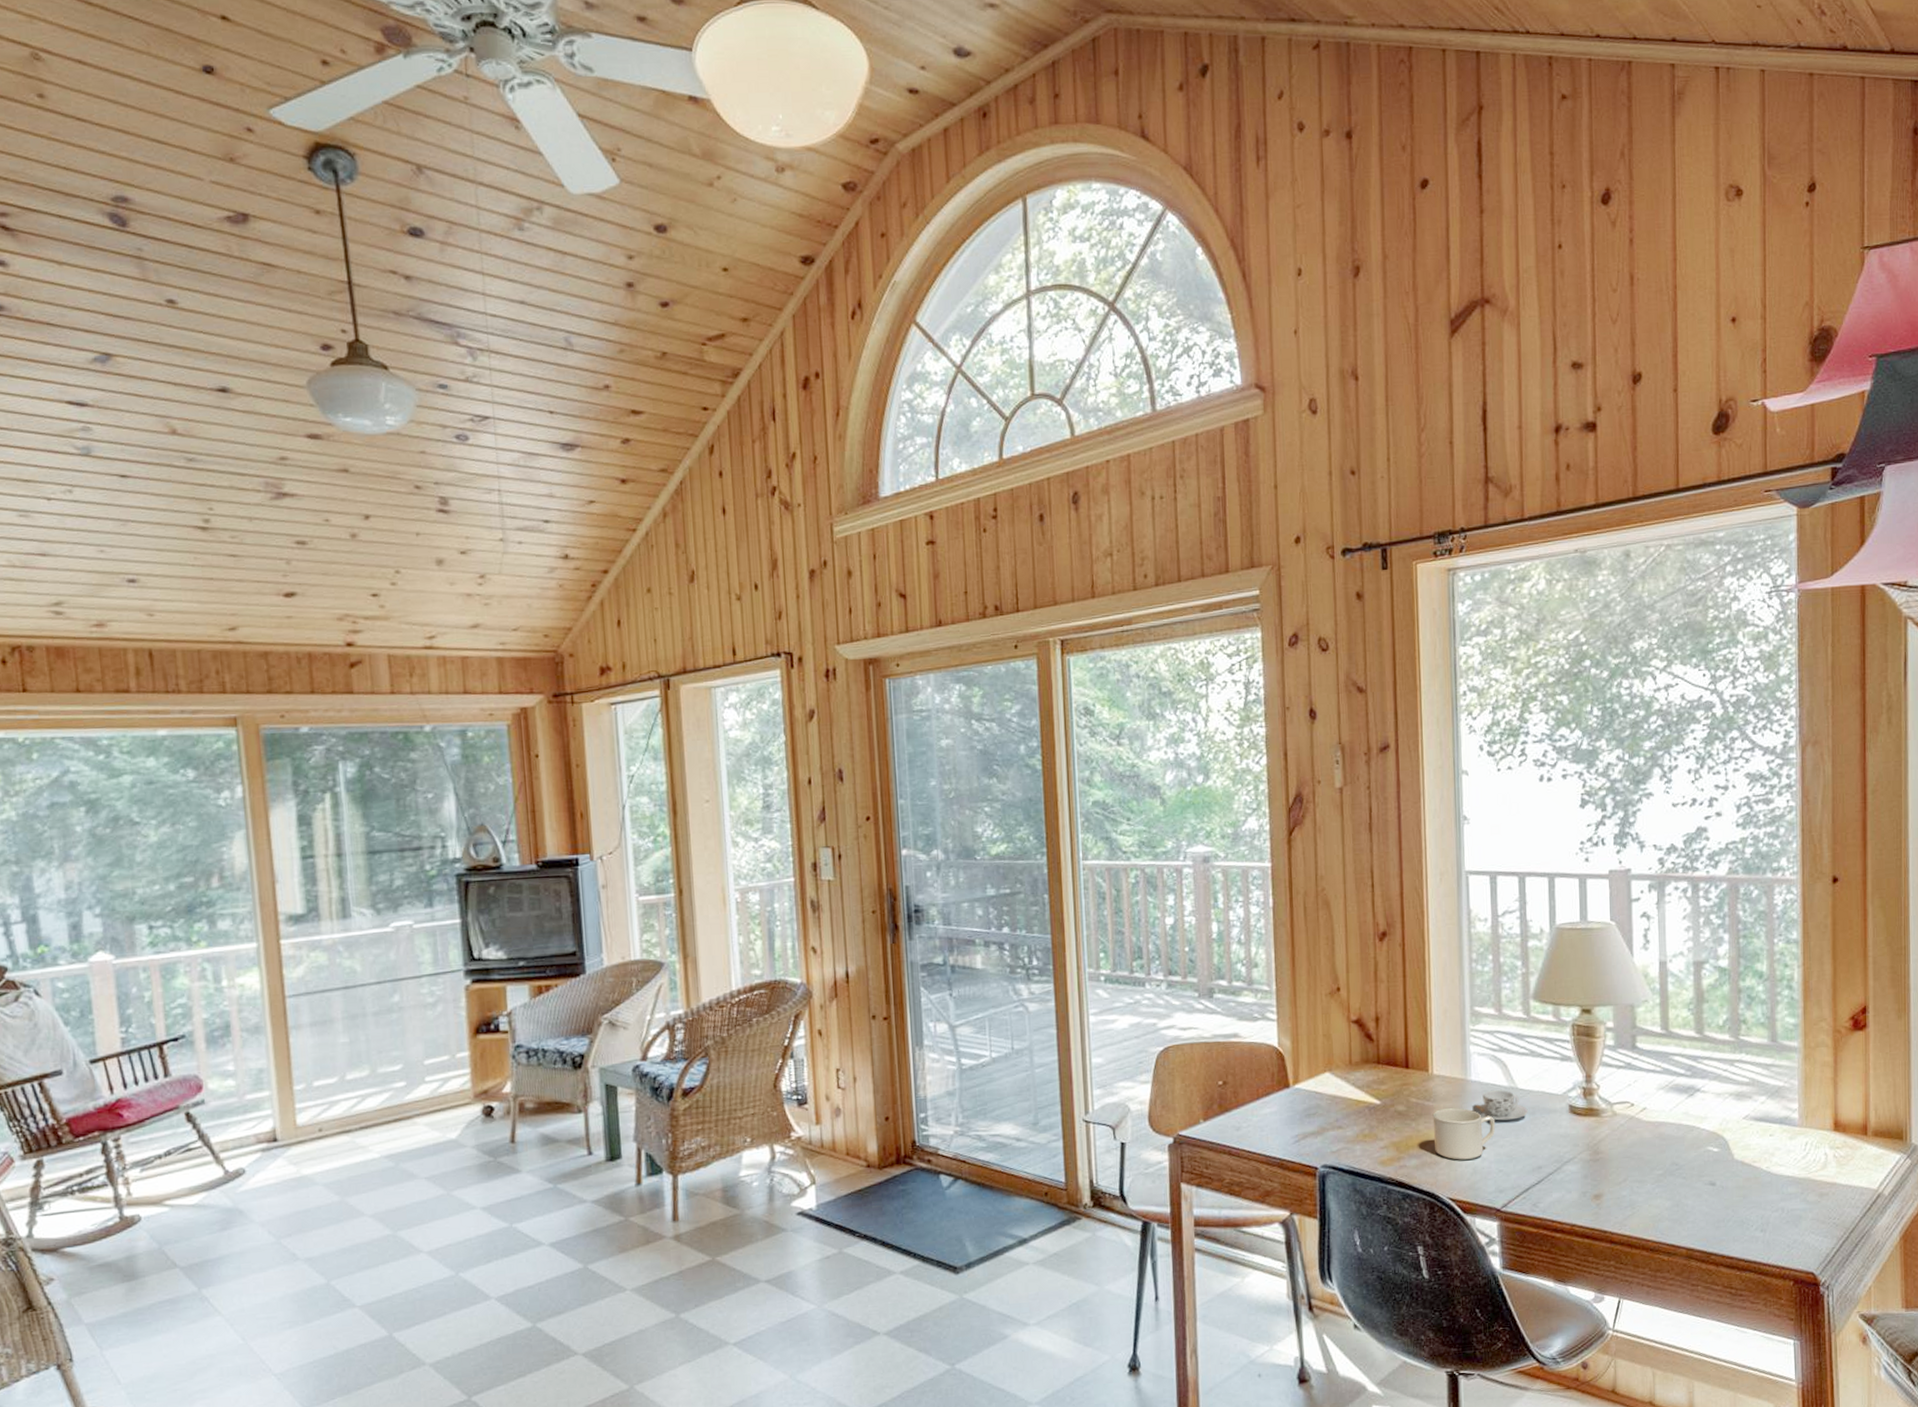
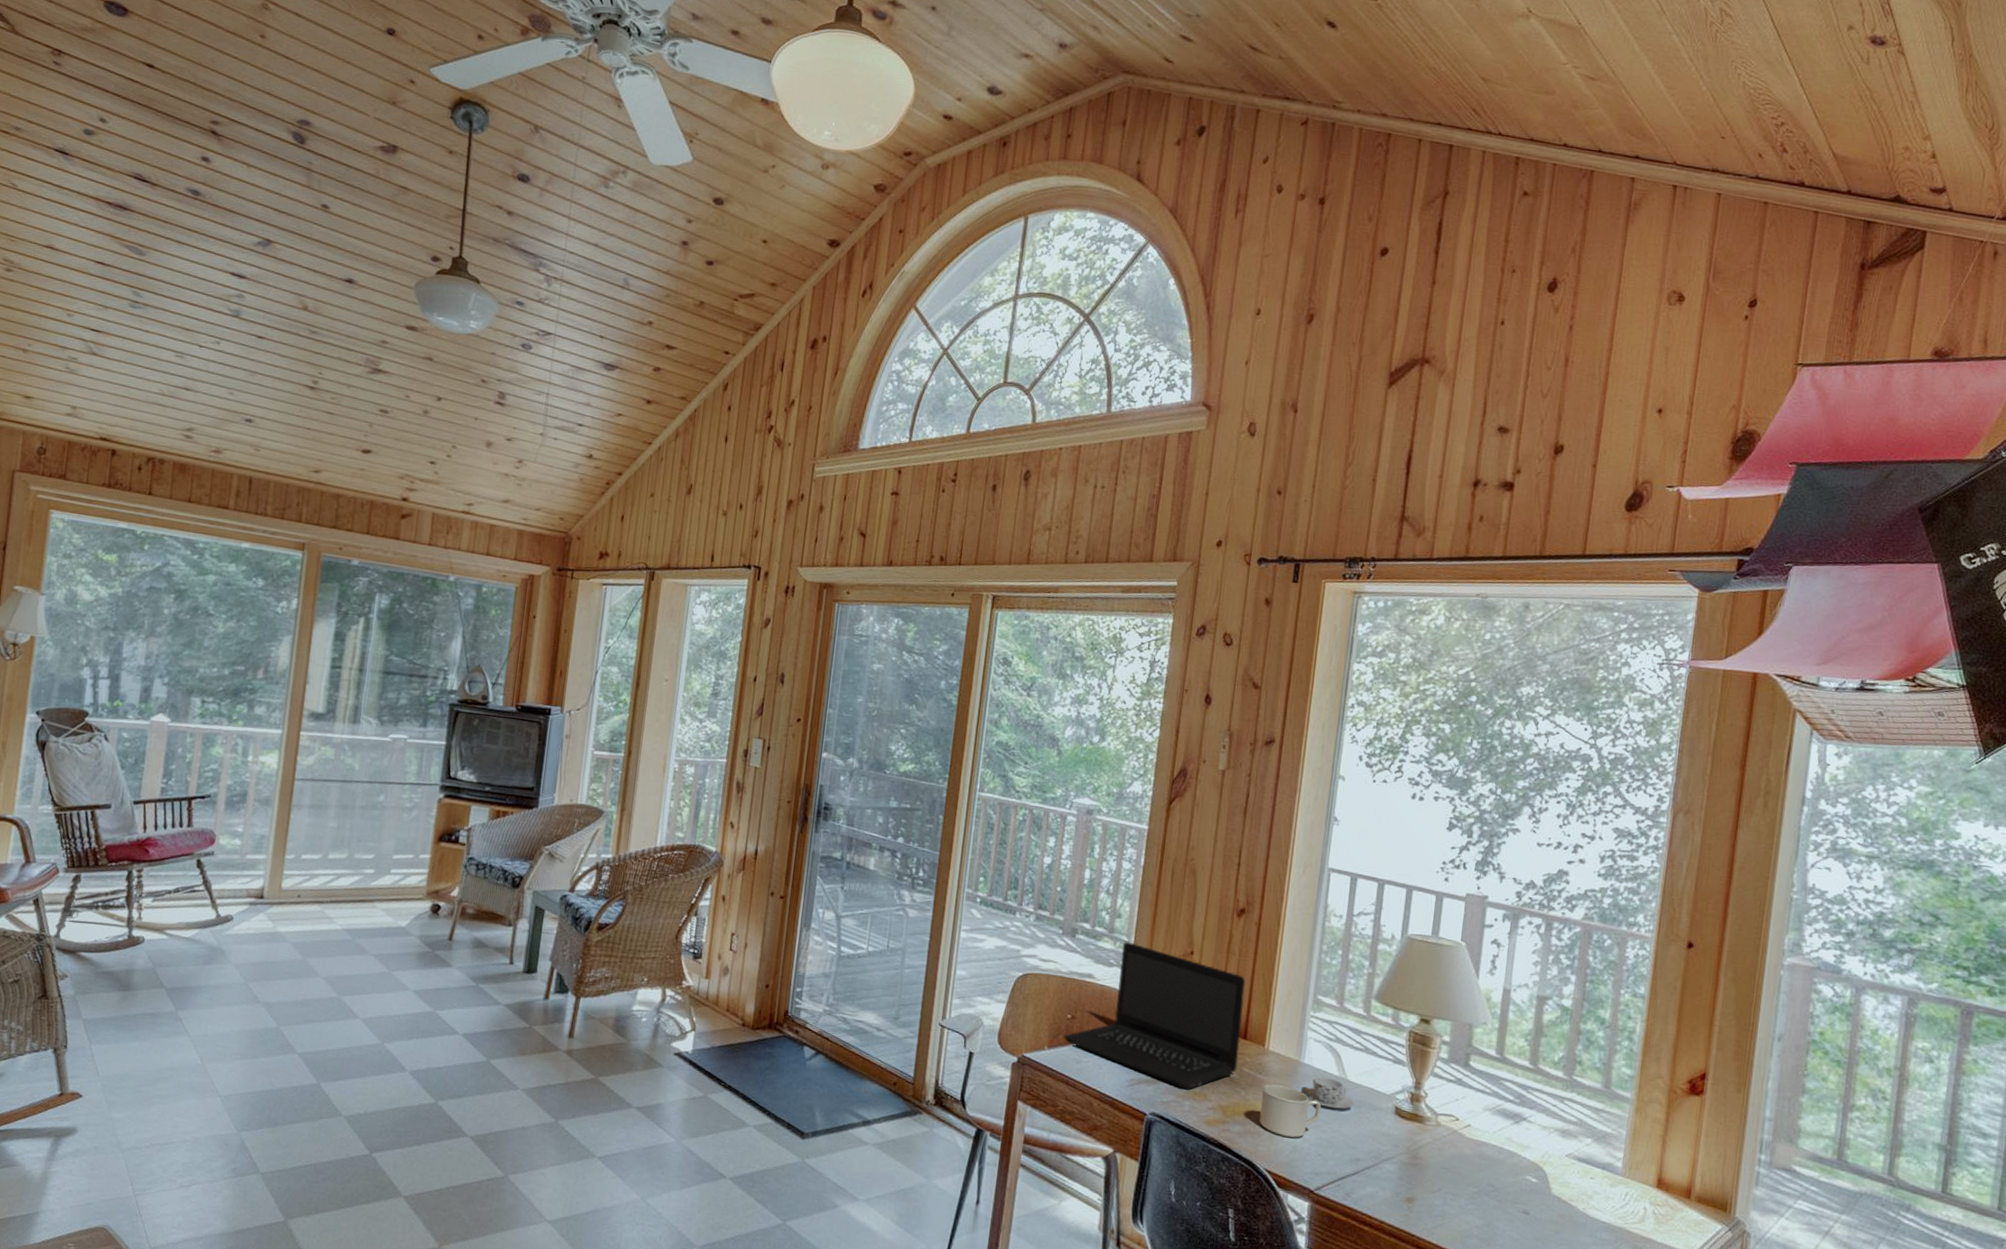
laptop: none [1219,991,1404,1134] -> present [1064,941,1246,1090]

